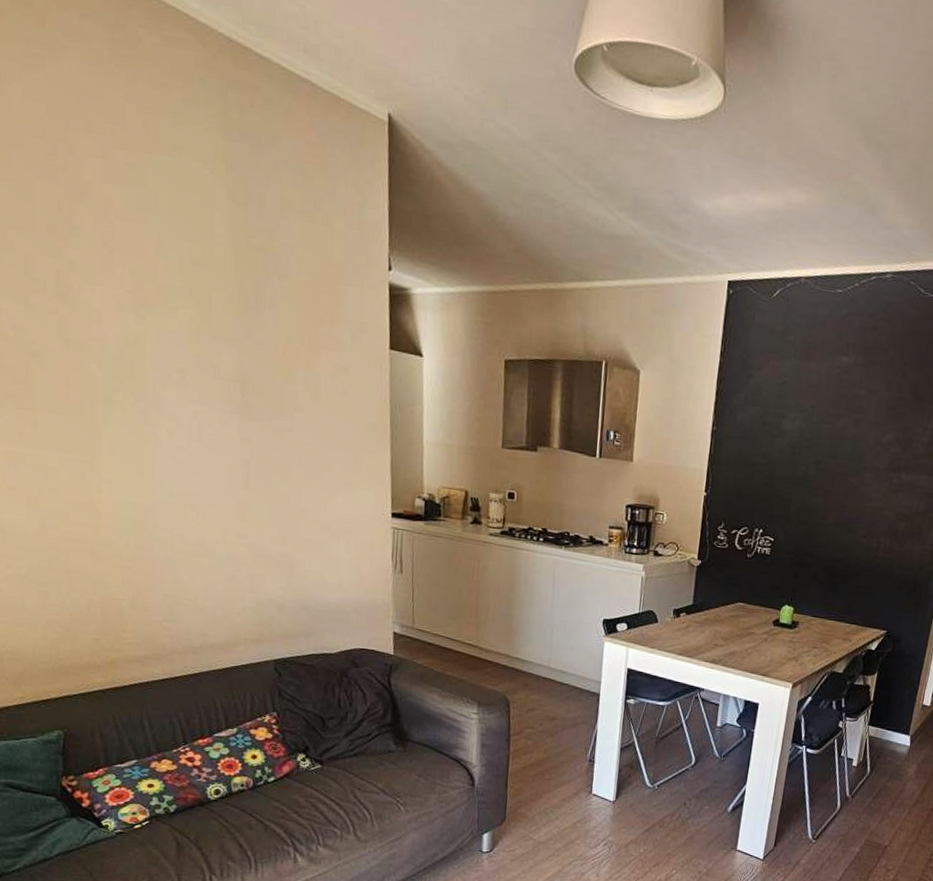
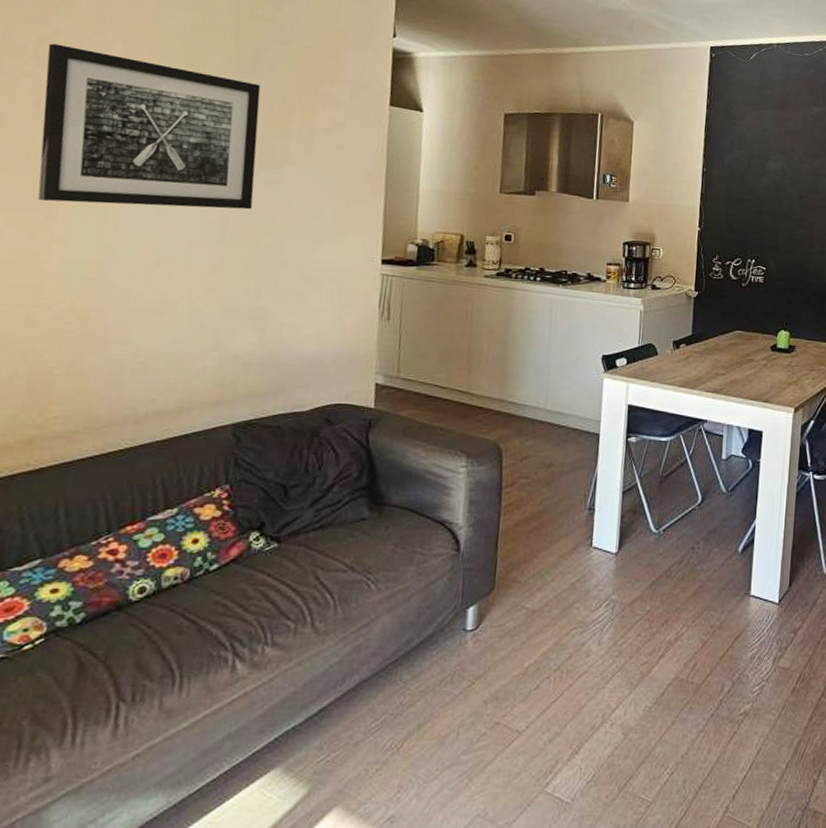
wall art: none [66,278,270,458] -> present [38,43,261,210]

